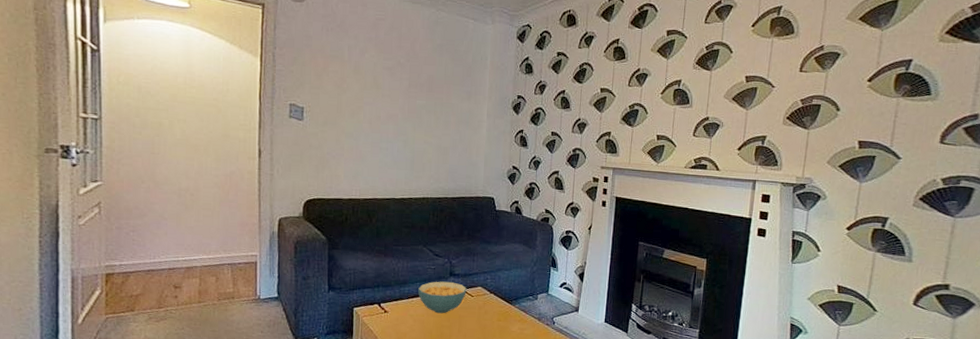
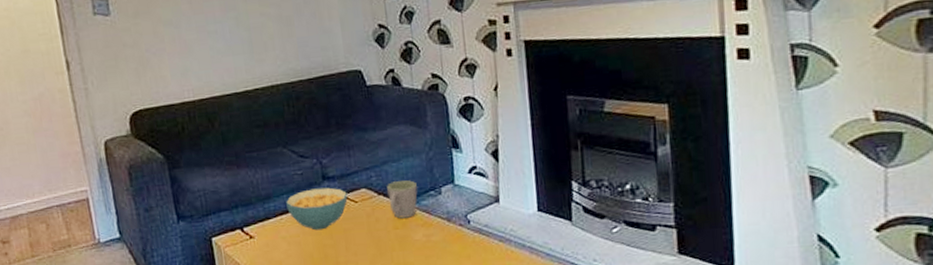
mug: none [497,285,521,314] -> present [387,180,418,219]

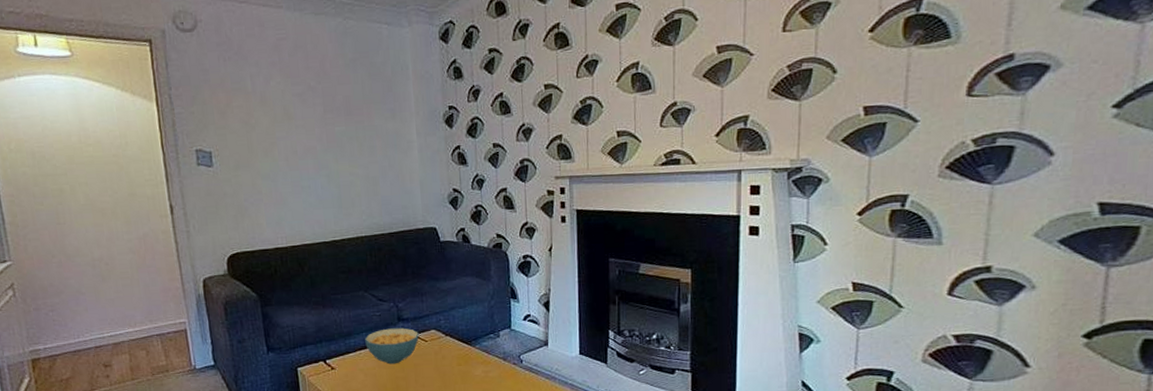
mug: present [387,180,418,219] -> none [453,324,480,357]

